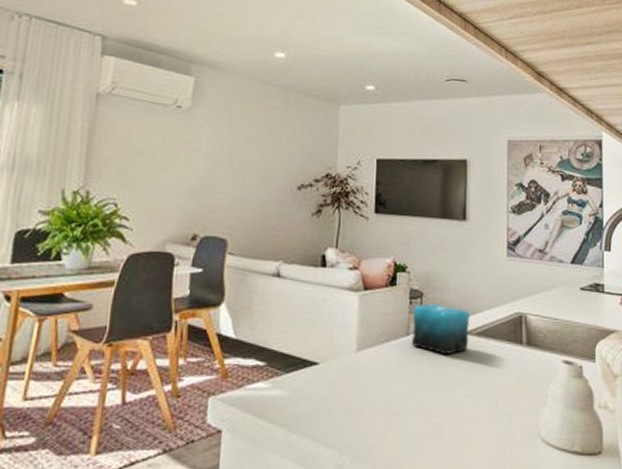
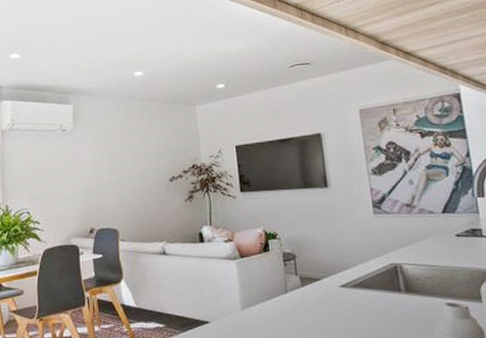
candle: present [411,304,470,354] -> none [289,263,347,306]

